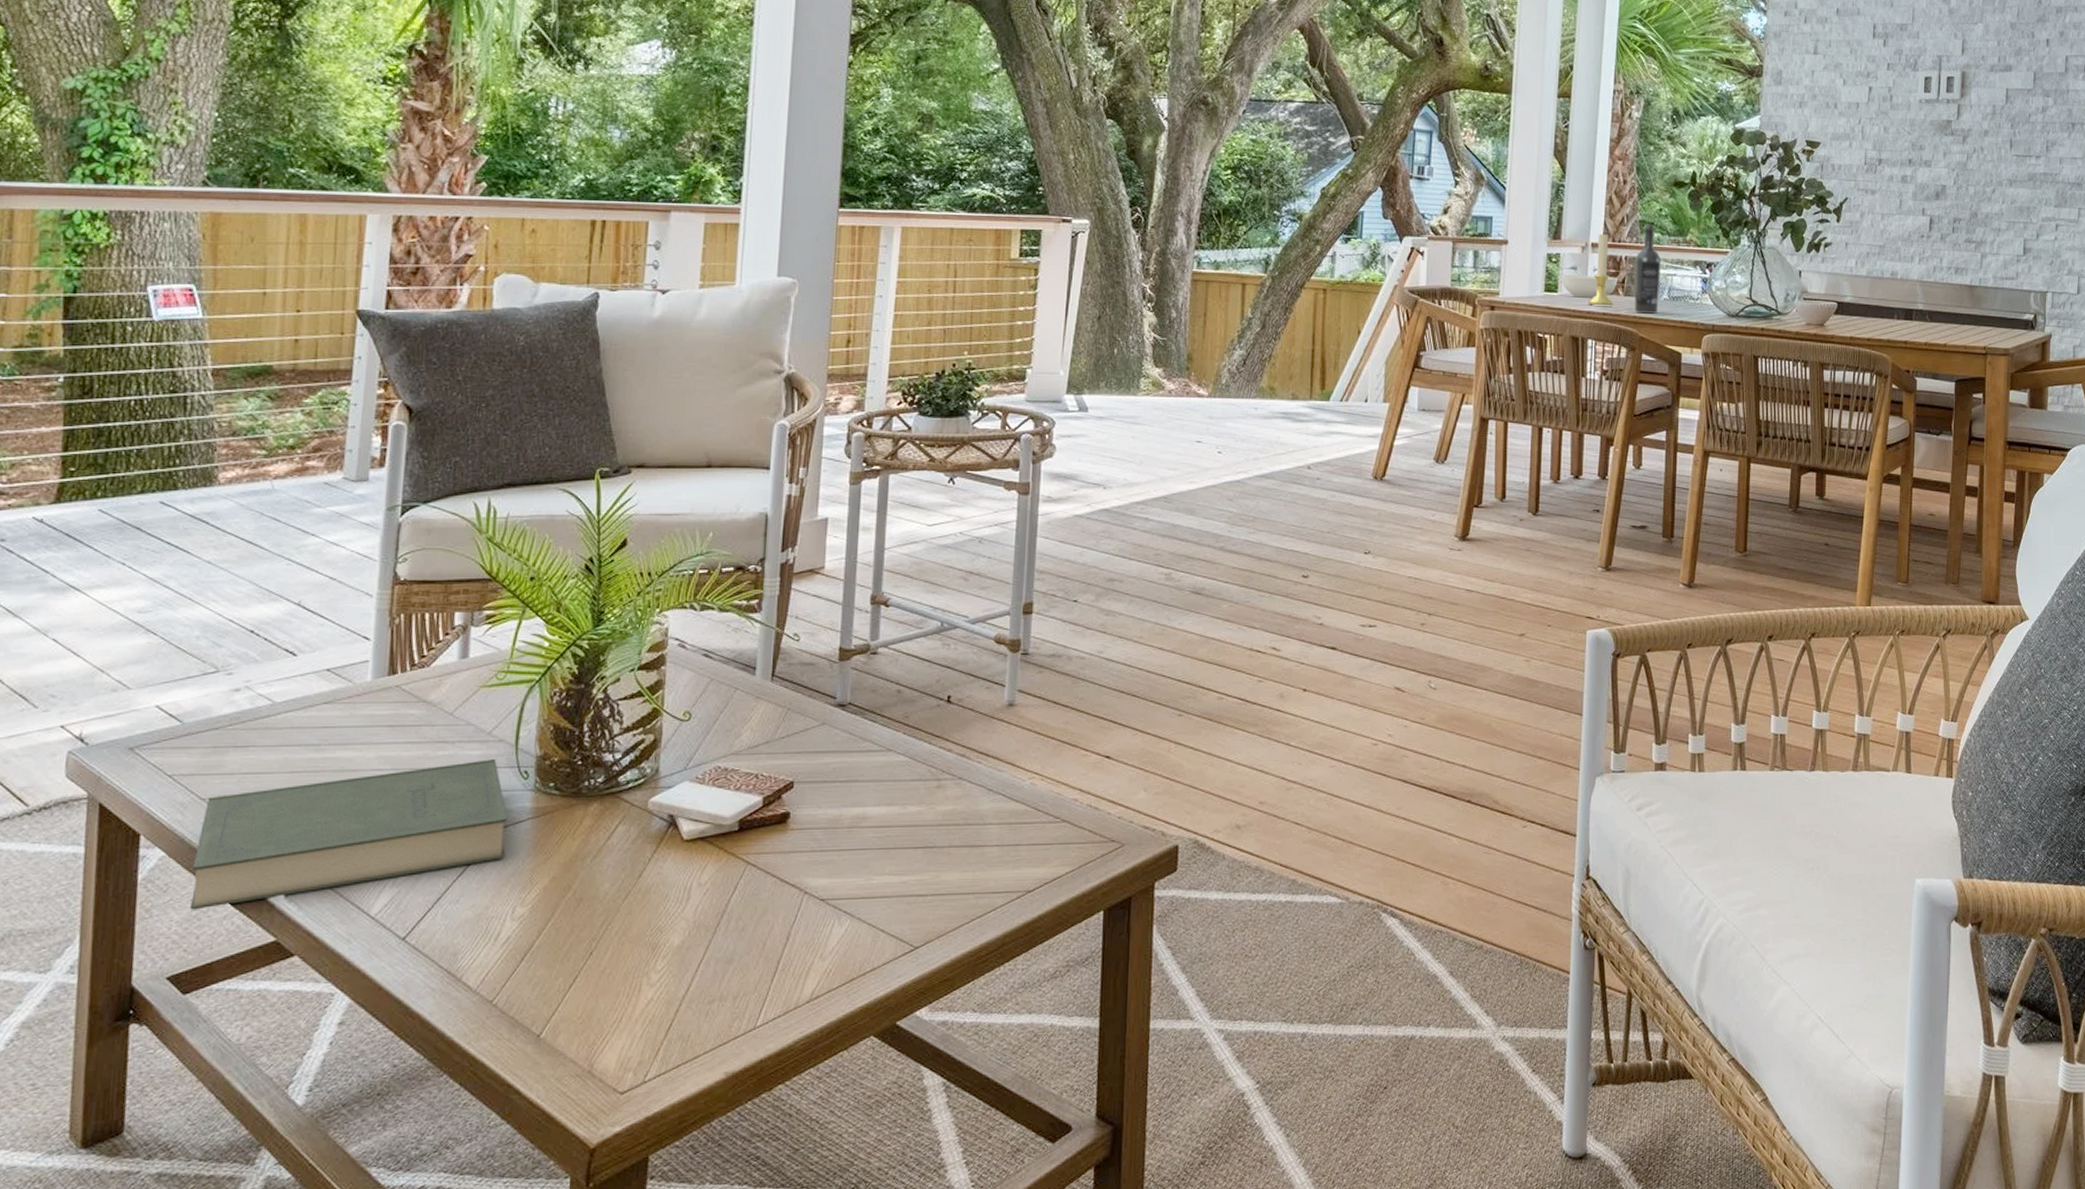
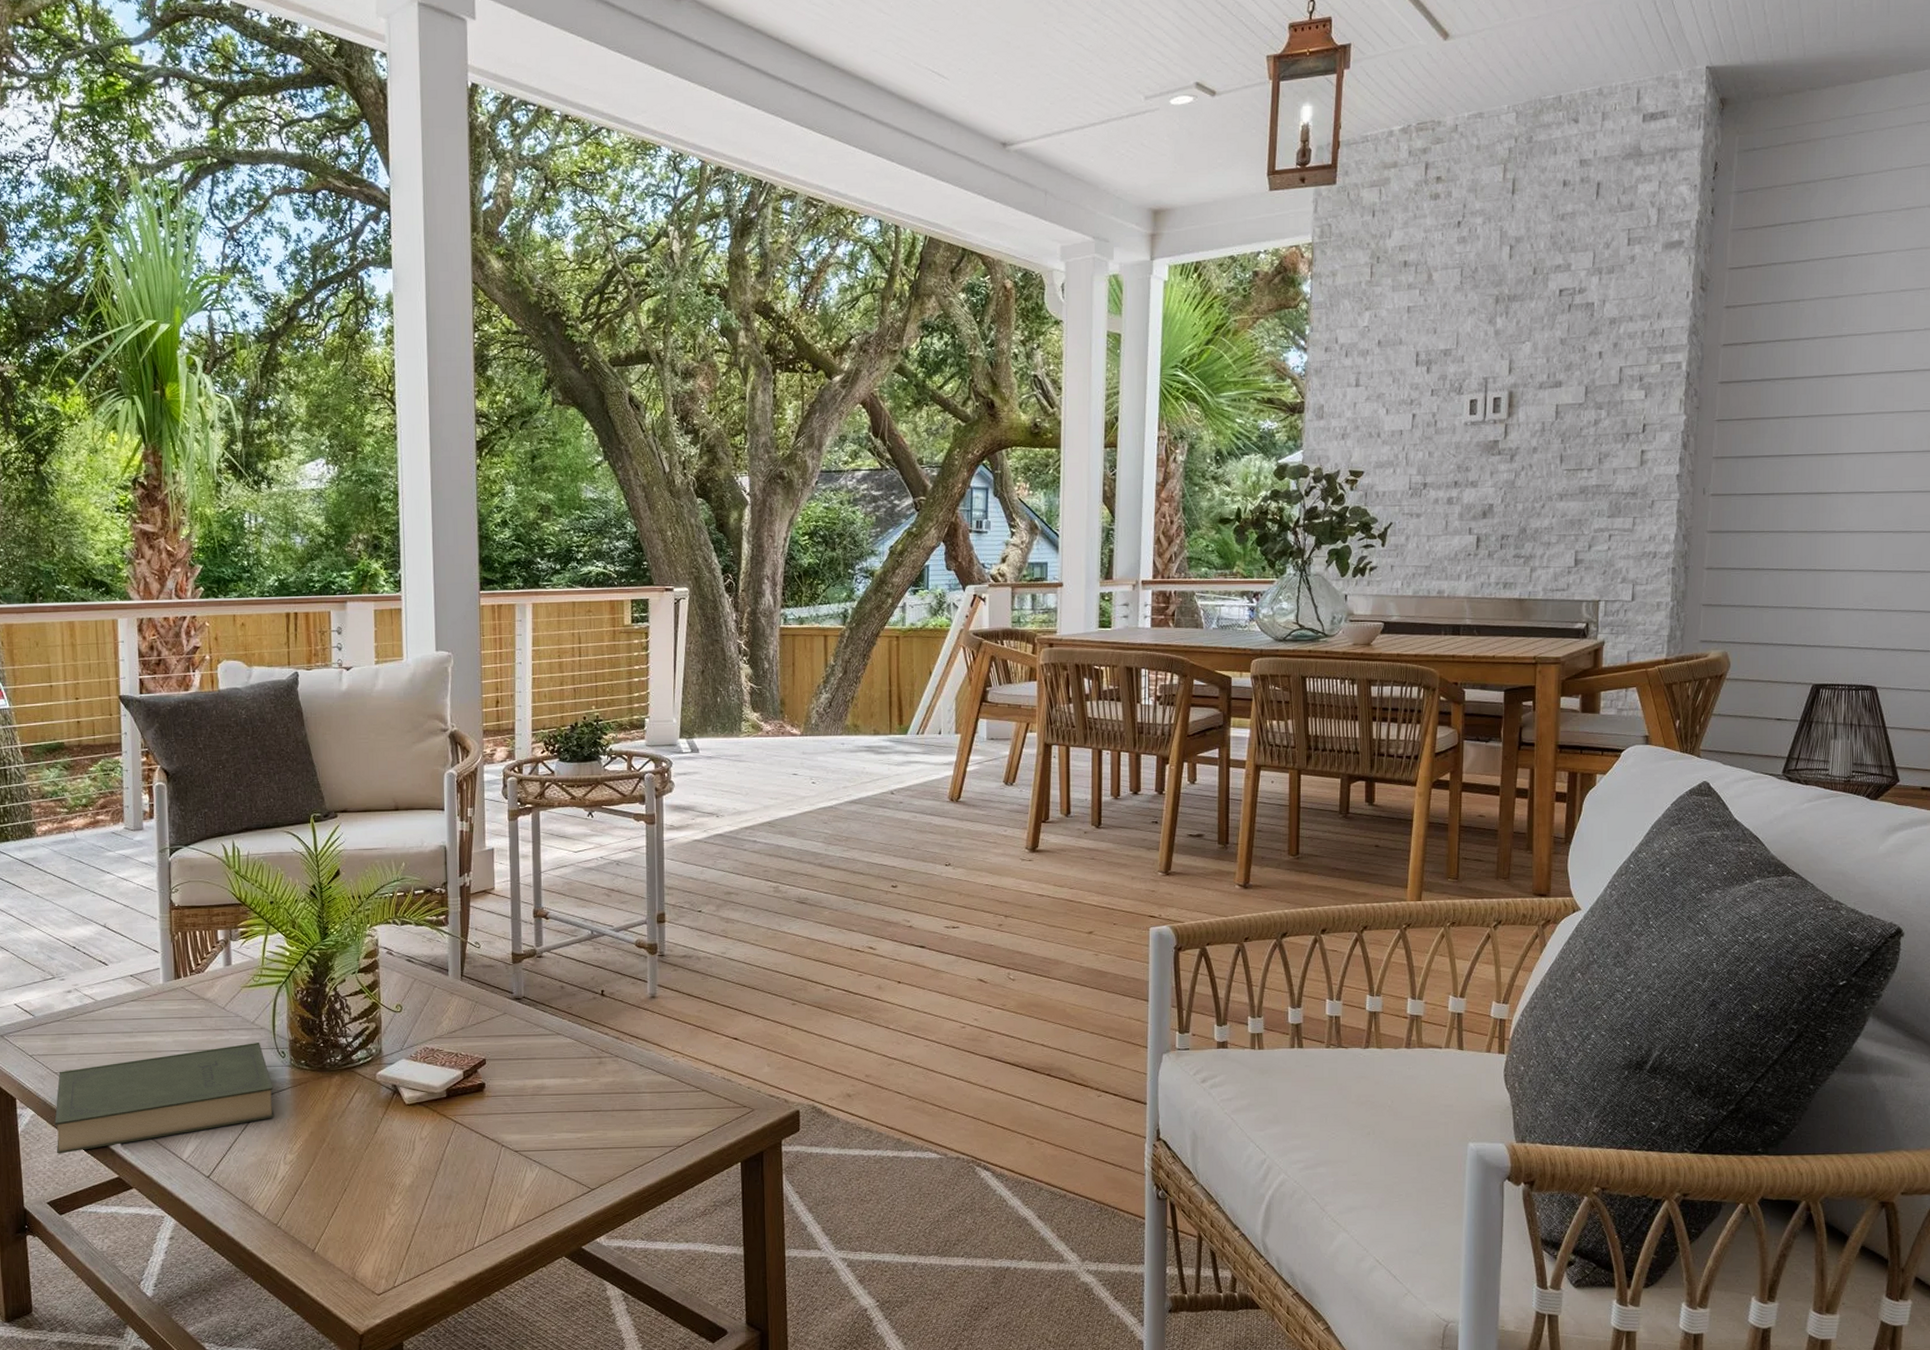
bowl: present [1561,274,1618,299] -> none [1114,610,1168,632]
candle holder: present [1588,232,1614,306] -> none [1140,570,1165,638]
wine bottle: present [1634,225,1661,314] -> none [1184,560,1209,643]

